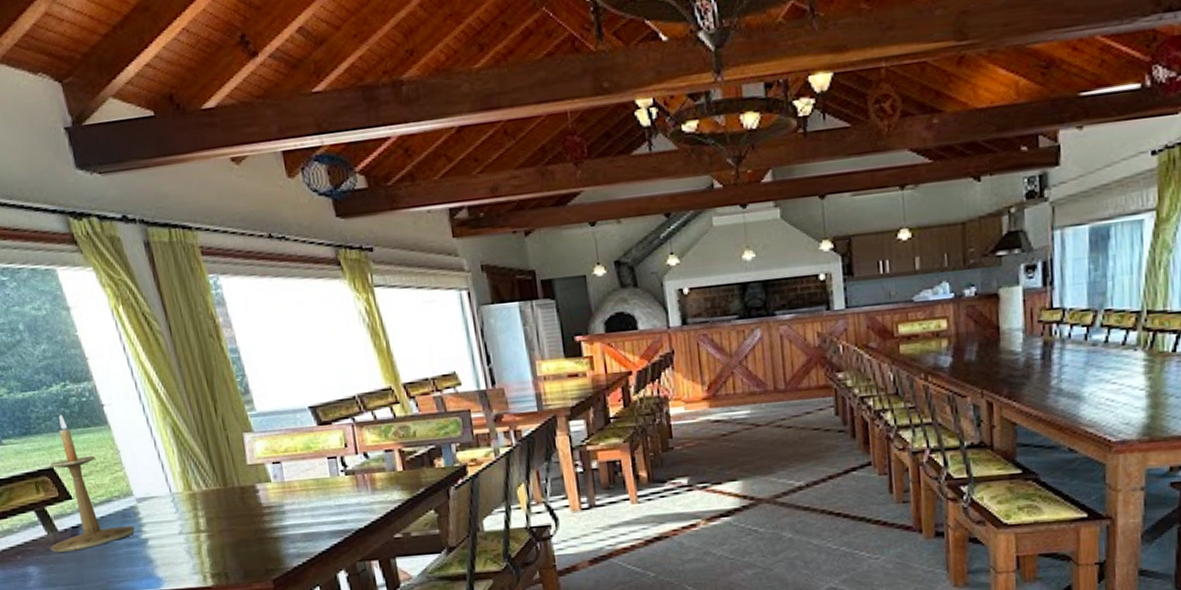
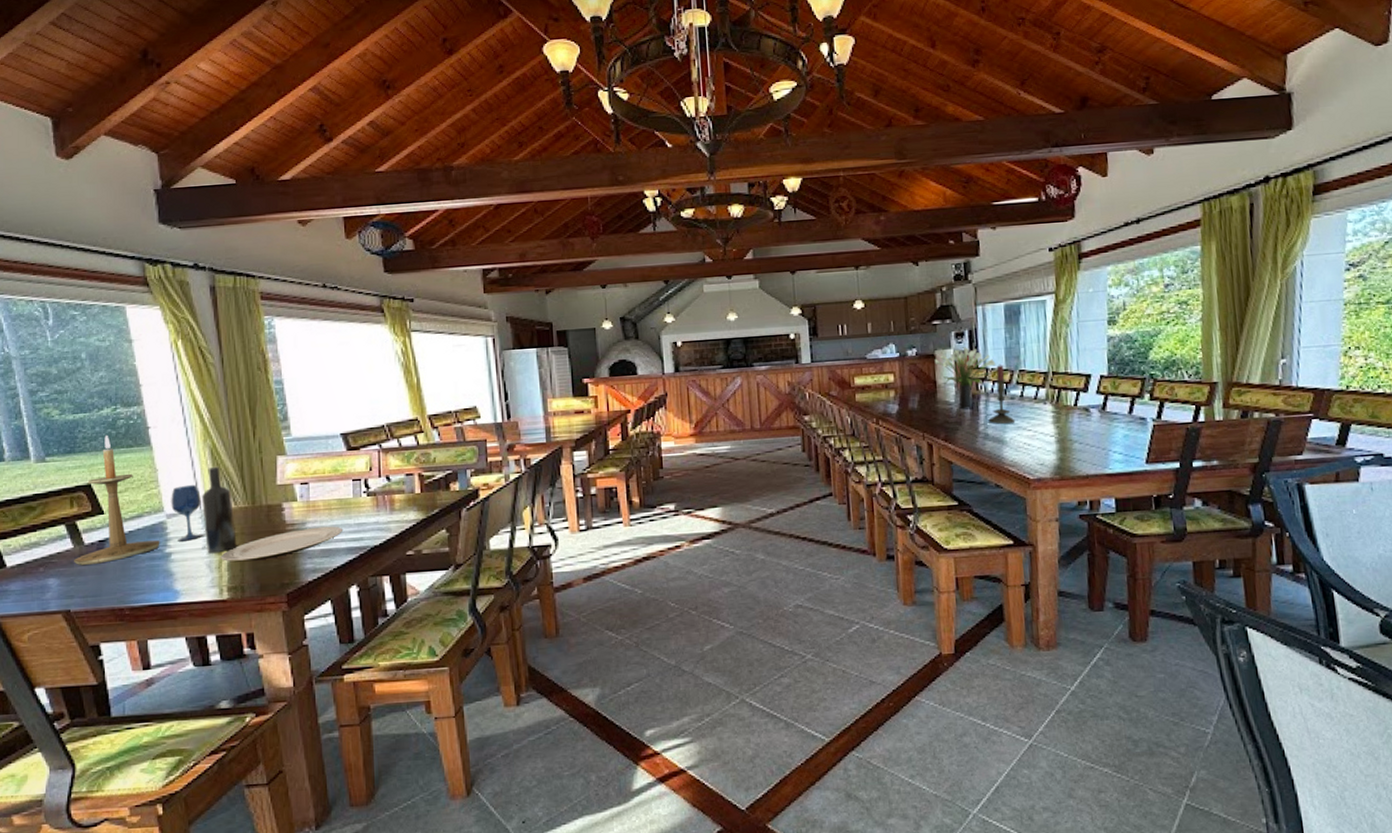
wineglass: none [138,466,177,527] -> present [171,484,203,542]
wine bottle: none [169,445,215,541] -> present [201,466,237,555]
plate: none [199,508,323,547] -> present [221,526,342,562]
flower arrangement: none [998,283,1076,360] -> present [934,347,996,410]
candle: none [1063,302,1097,378] -> present [988,364,1016,425]

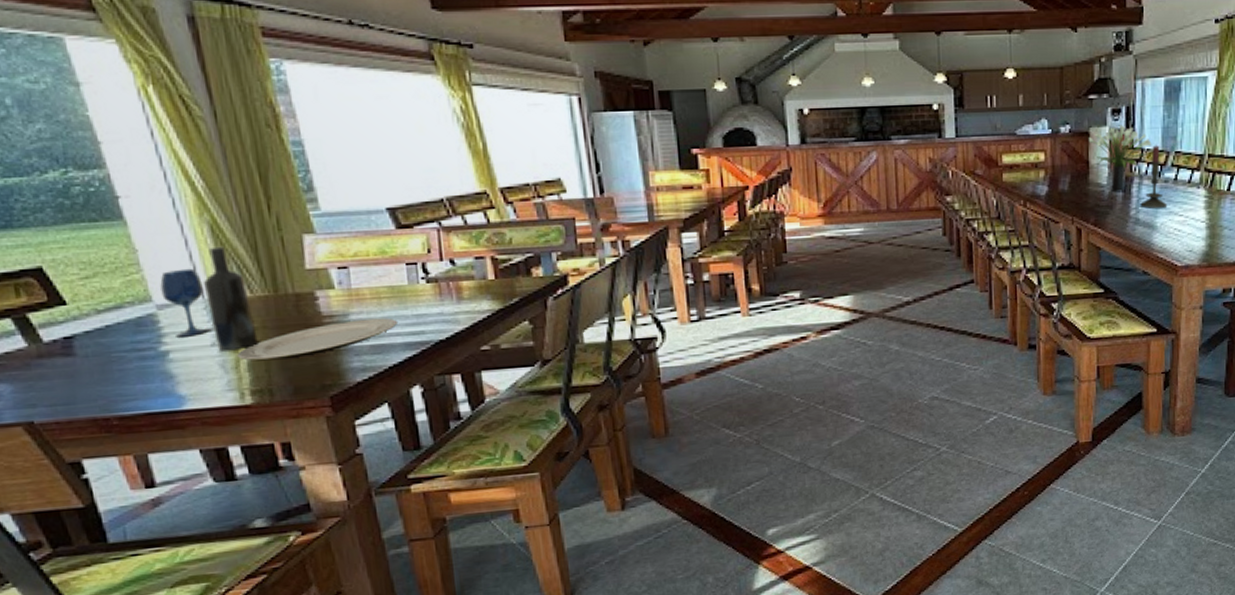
candlestick: present [73,435,160,566] -> none [29,205,152,369]

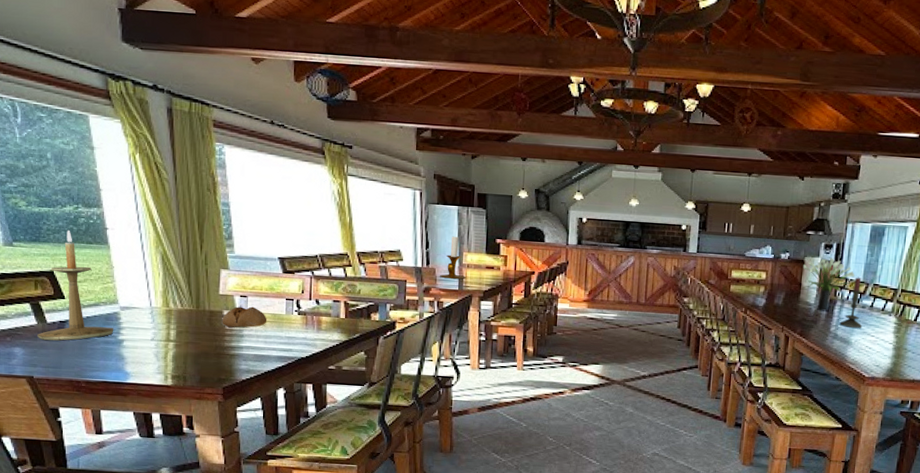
candlestick: none [29,205,152,369] -> present [36,229,114,341]
wineglass: present [160,268,210,338] -> none [125,283,152,332]
wine bottle: present [202,246,258,353] -> none [151,270,182,347]
plate: present [237,317,397,361] -> none [167,335,274,357]
bread: none [315,280,383,313] -> present [222,306,267,328]
candlestick: none [621,151,656,209] -> present [440,236,466,279]

